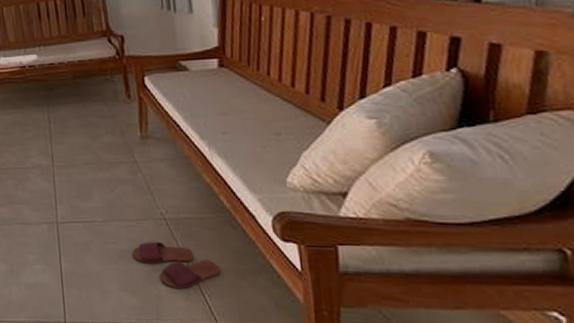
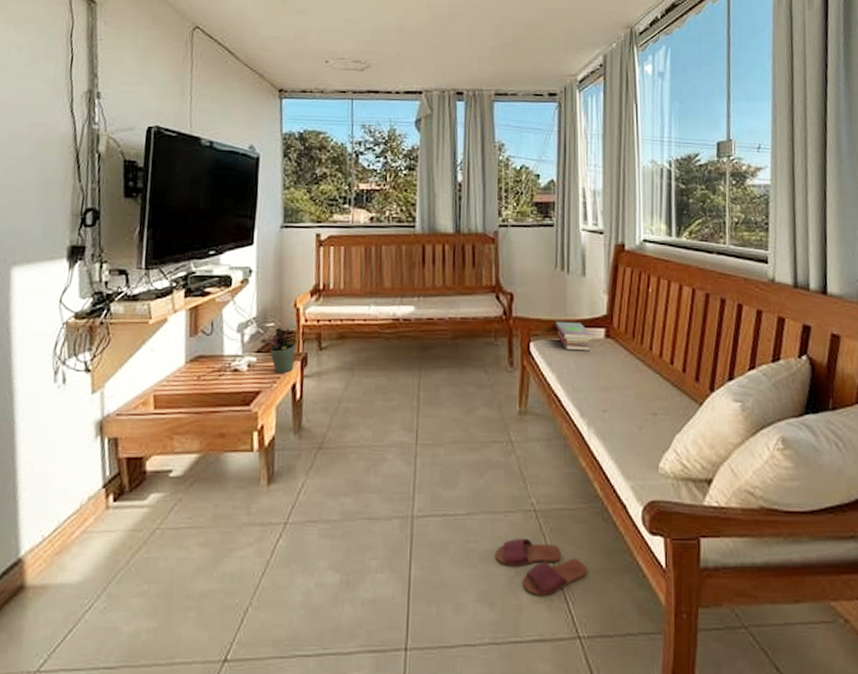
books: none [167,55,205,82] -> present [555,321,591,351]

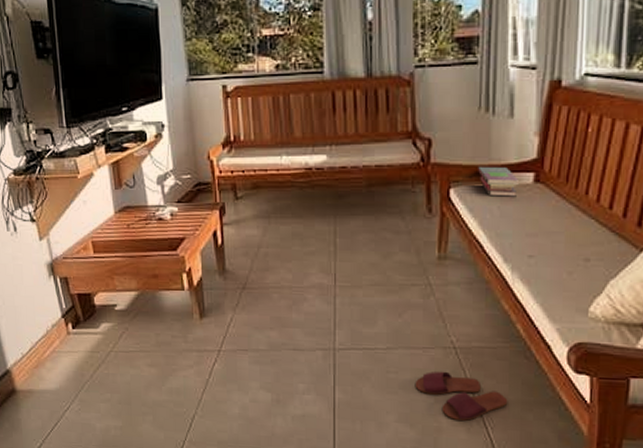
potted plant: present [261,327,295,374] -> none [180,179,213,222]

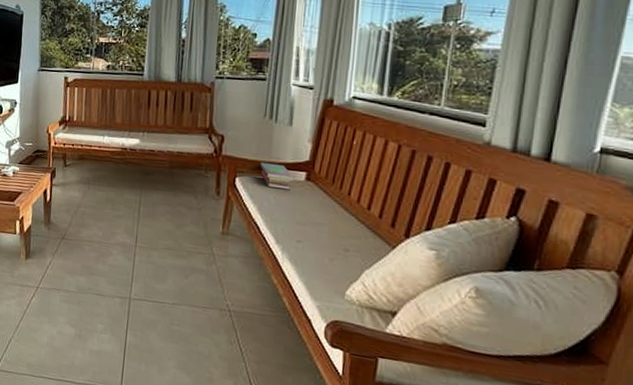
slippers: present [415,371,508,421] -> none [193,328,271,376]

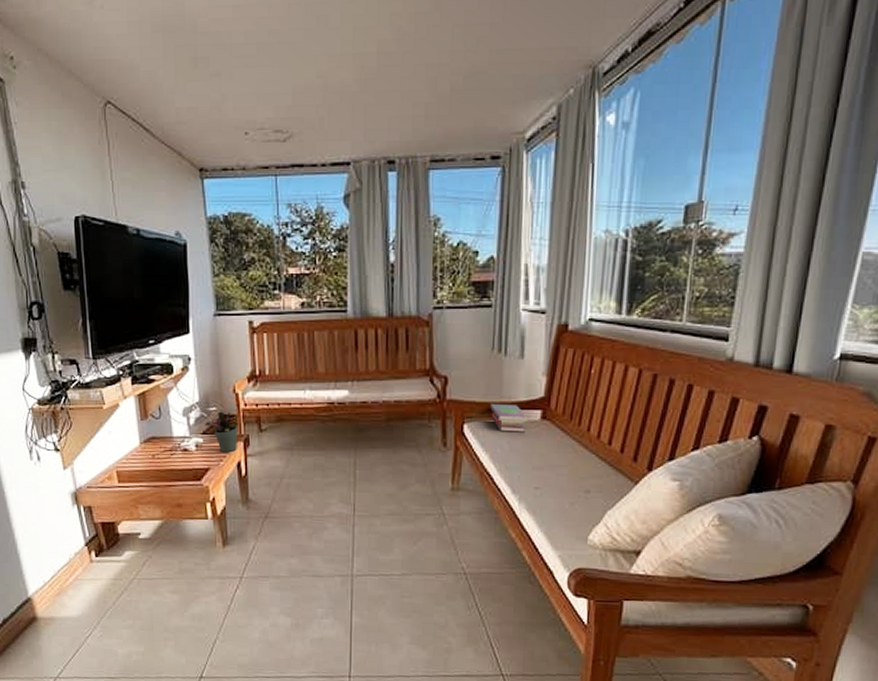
potted plant: none [22,147,47,181] -> present [205,411,237,453]

